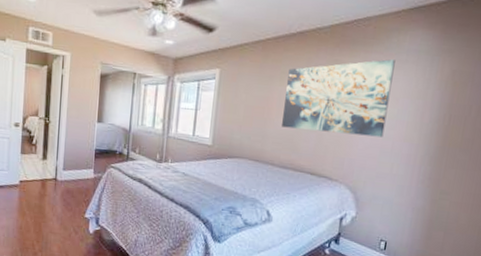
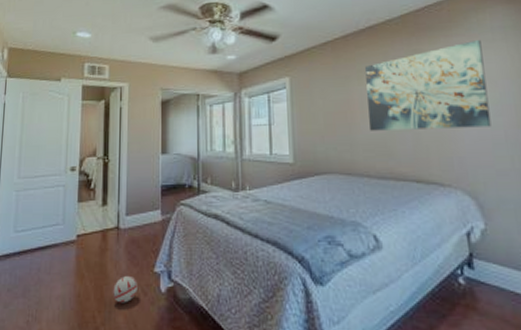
ball: none [48,217,70,238] -> present [112,275,138,303]

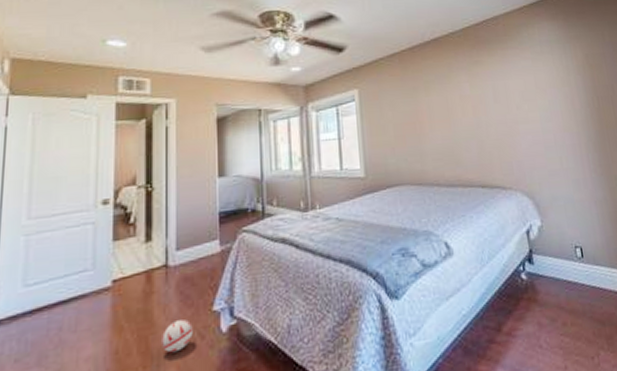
wall art: present [365,40,492,131] -> none [432,53,543,141]

